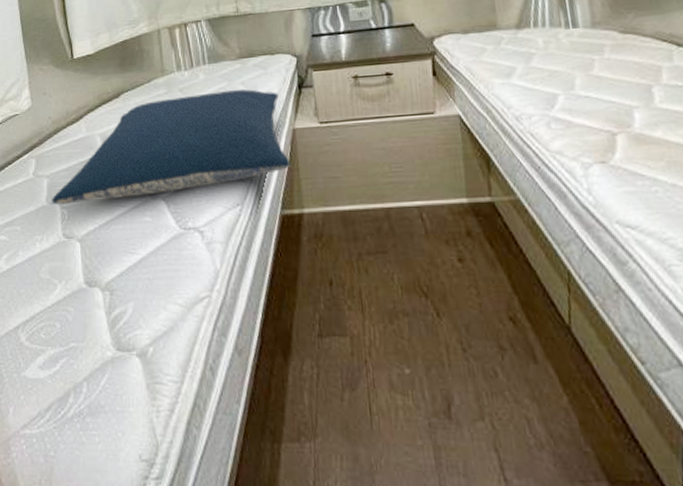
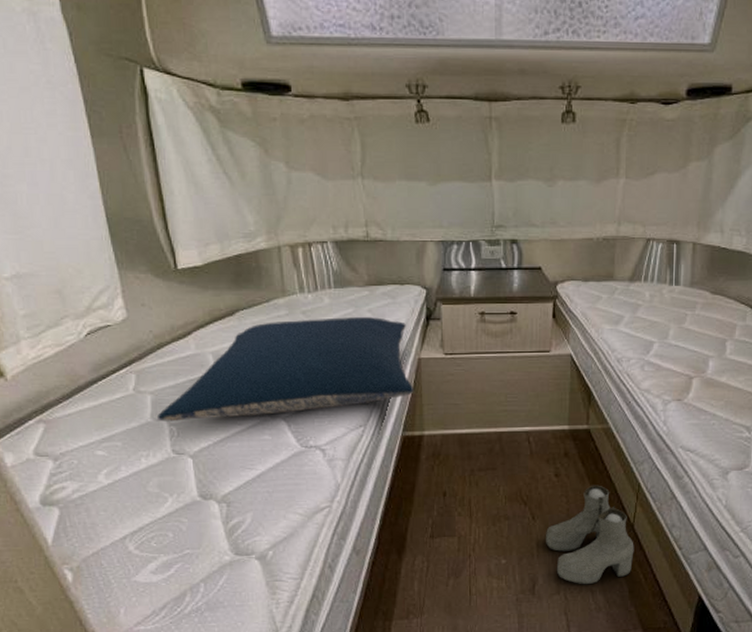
boots: none [456,272,578,410] -> present [545,485,634,585]

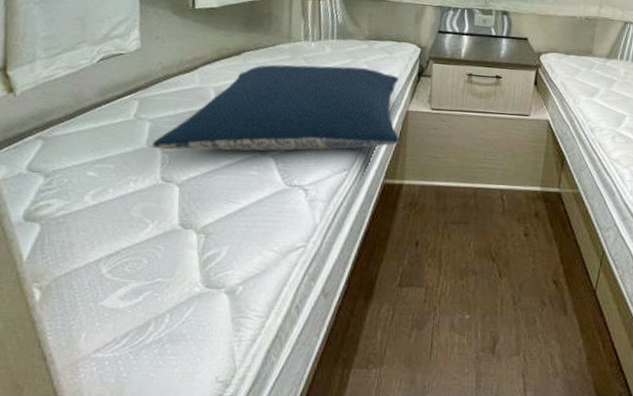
boots: present [545,485,634,585] -> none [509,247,595,348]

